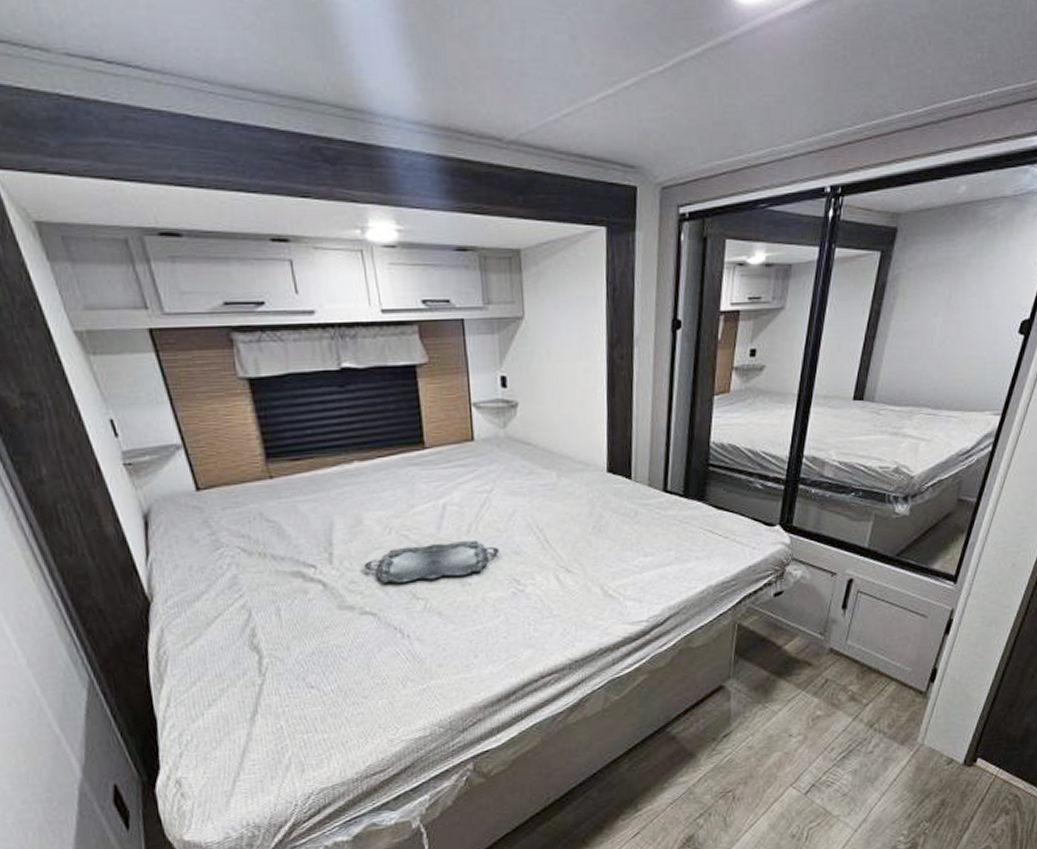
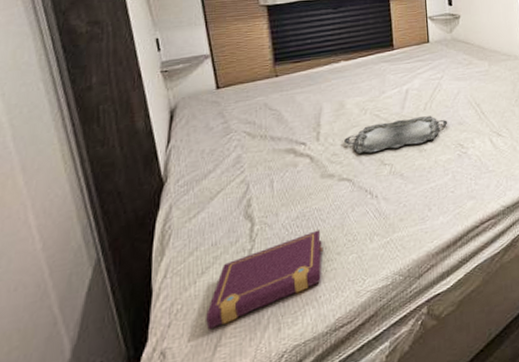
book: none [219,669,347,764] -> present [206,230,324,330]

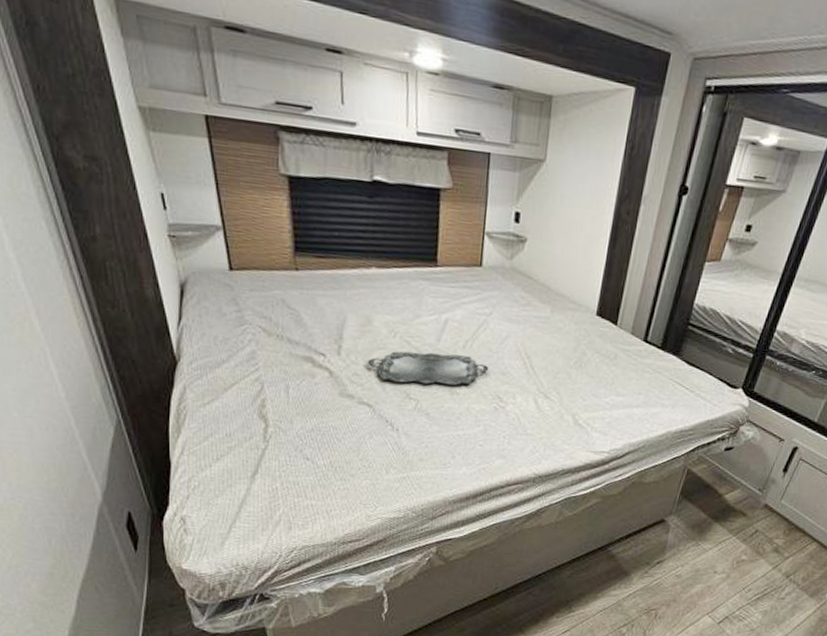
book: present [206,230,324,330] -> none [221,447,338,511]

